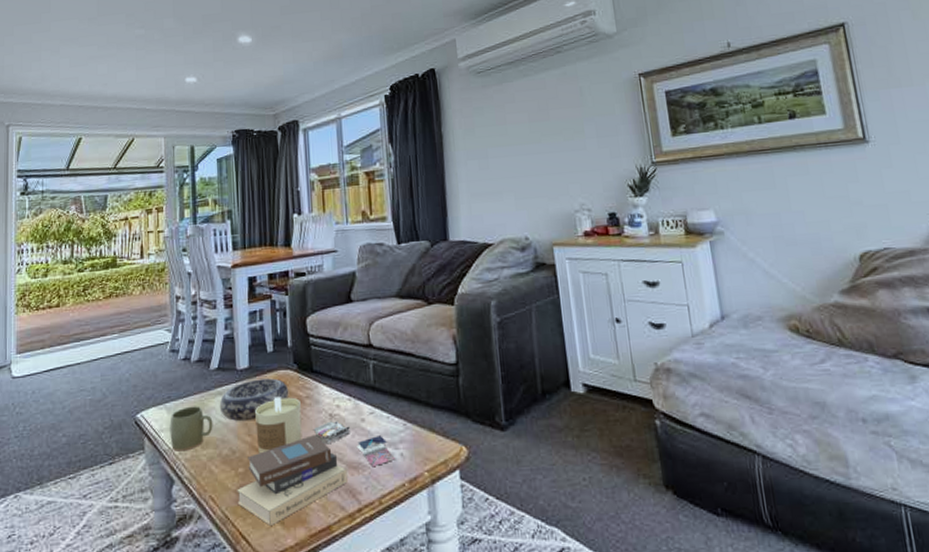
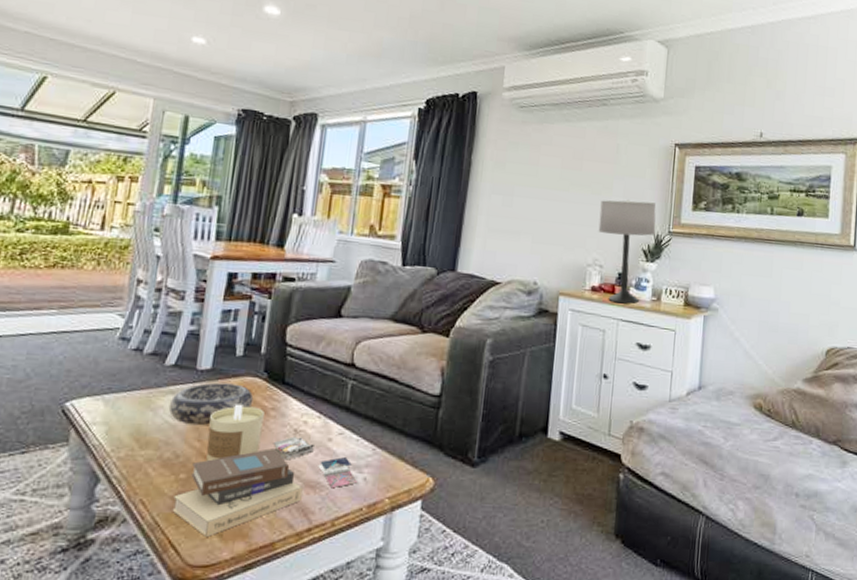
mug: present [170,406,213,452] -> none [103,401,159,449]
table lamp: none [575,136,638,244] -> present [598,200,656,305]

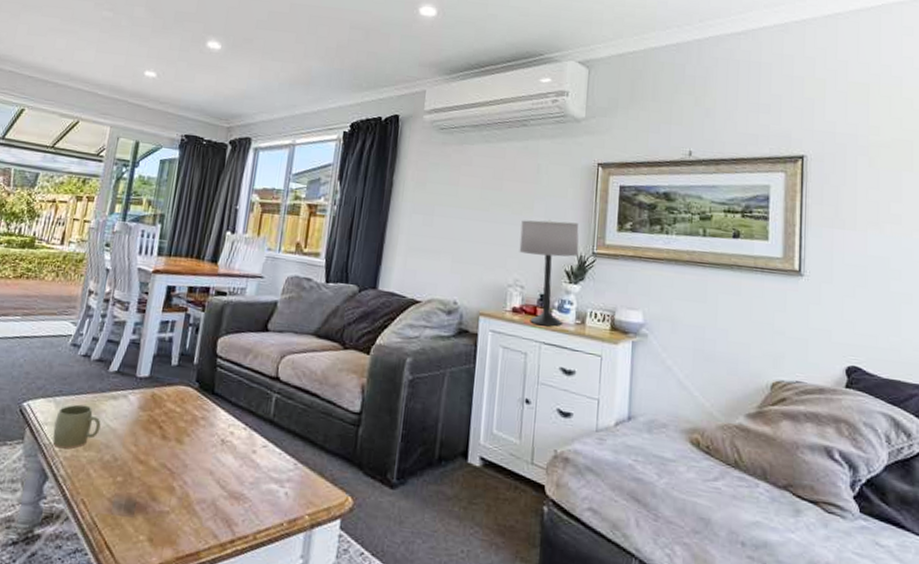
mug: none [103,401,159,449] -> present [52,404,101,449]
decorative bowl: present [168,382,254,425] -> none [110,390,186,431]
books: present [172,448,303,537] -> none [109,457,228,541]
candle: present [206,404,264,462] -> none [141,411,195,467]
magazine: present [273,436,357,489] -> none [201,446,279,501]

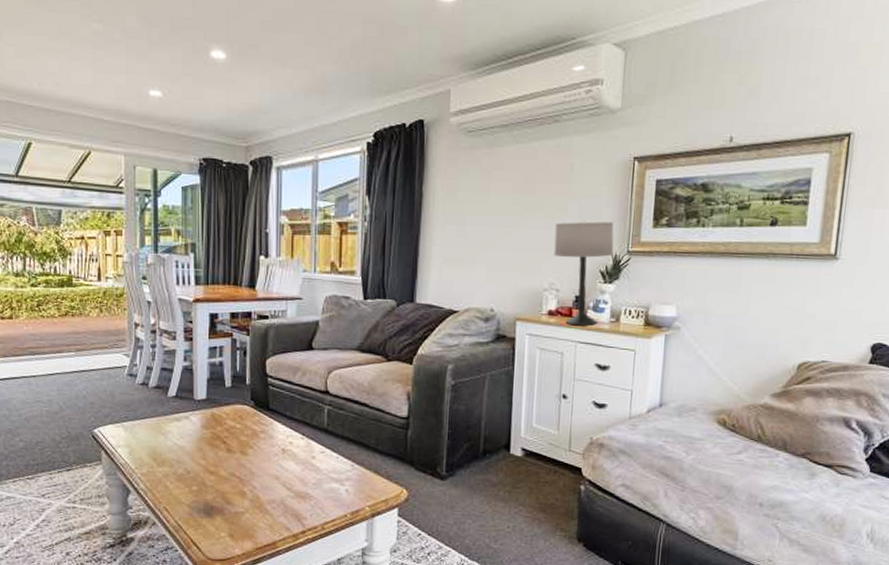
mug: present [52,404,101,449] -> none [126,427,169,467]

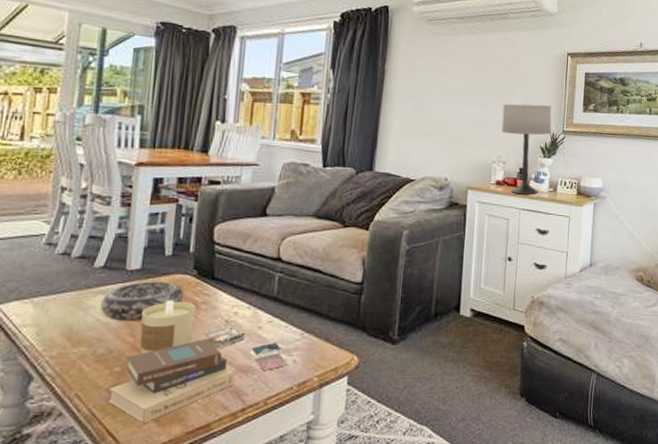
decorative bowl: none [176,410,245,446] -> present [99,281,185,321]
books: none [190,465,295,537] -> present [108,339,236,423]
candle: none [211,428,255,477] -> present [139,300,196,355]
magazine: none [265,455,340,499] -> present [205,327,287,372]

